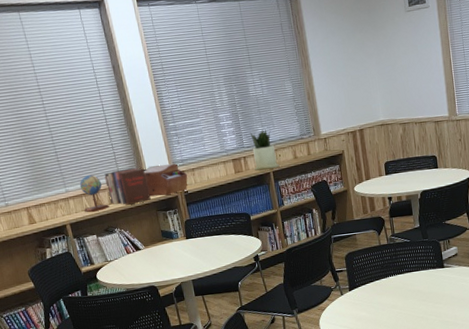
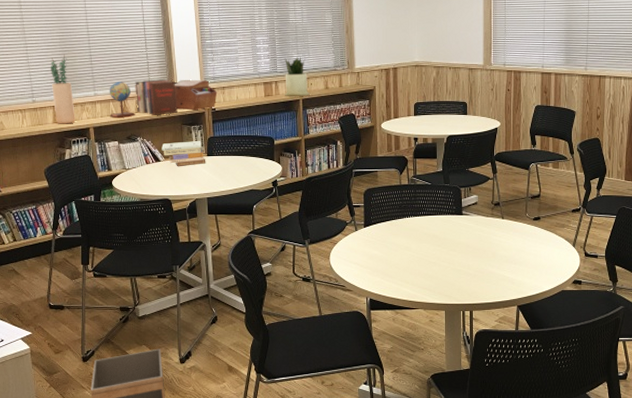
vase: none [17,155,51,225] -> present [51,55,75,124]
books: none [140,224,186,253] -> present [162,140,206,167]

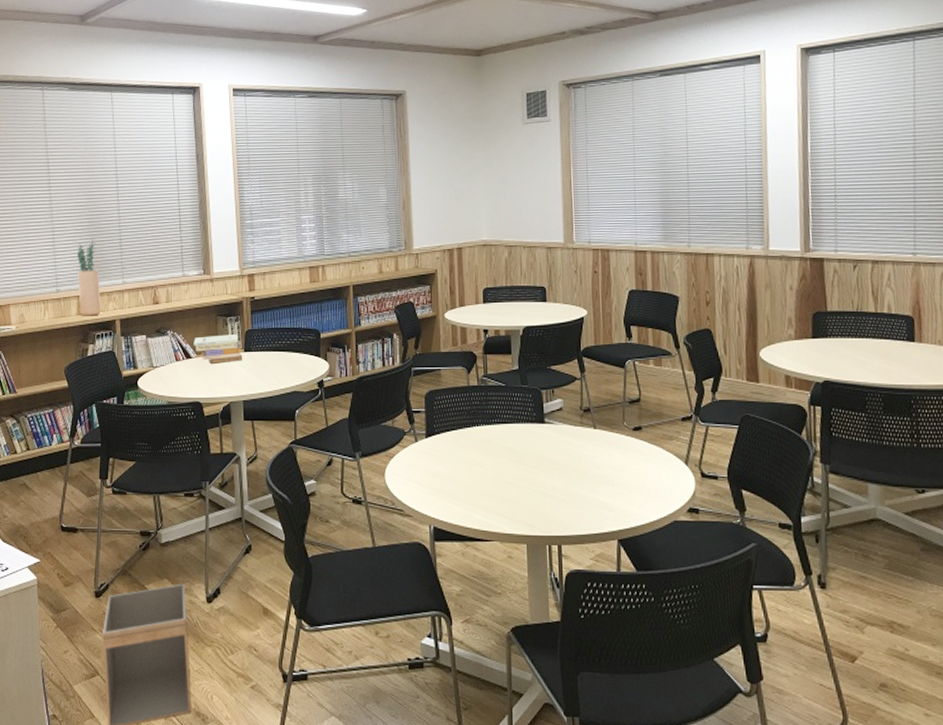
globe: present [109,82,135,119] -> none [138,268,166,309]
books: present [135,79,178,115] -> none [166,265,213,305]
sewing box: present [174,79,218,111] -> none [209,264,257,300]
planter: present [284,57,310,97] -> none [332,237,361,283]

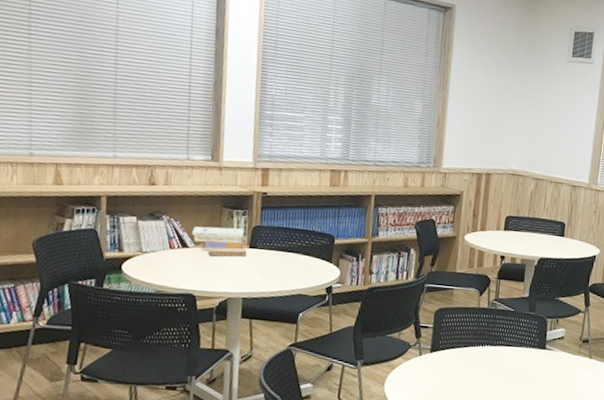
vase: present [77,239,101,316] -> none [57,102,86,188]

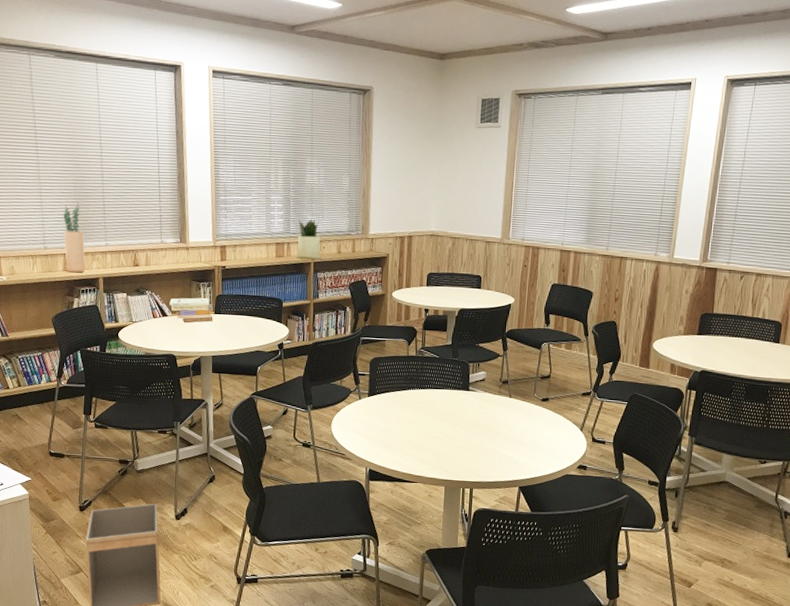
vase: none [57,102,86,188] -> present [64,202,86,273]
planter: none [353,145,385,193] -> present [295,219,322,260]

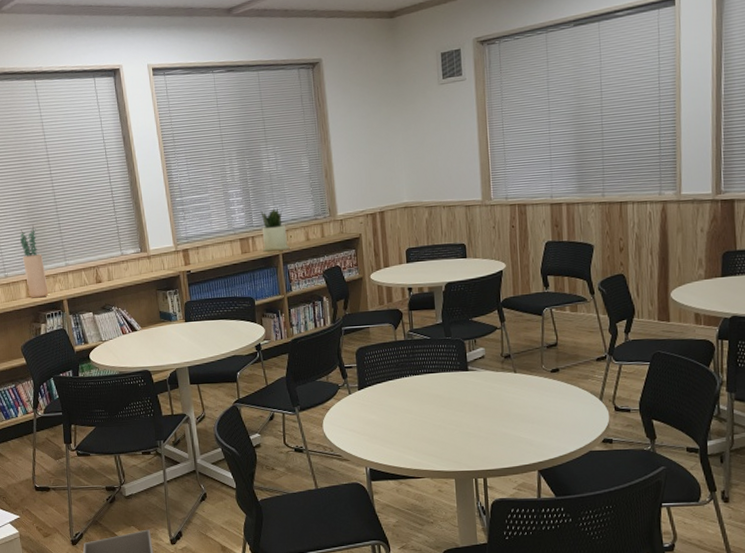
books: present [169,297,213,323] -> none [137,305,185,336]

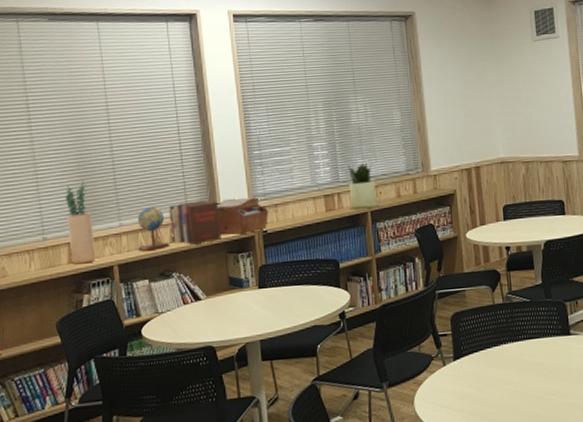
globe: none [80,249,108,288] -> present [137,207,170,252]
books: none [106,243,151,282] -> present [169,200,221,245]
sewing box: none [146,241,192,275] -> present [216,198,269,235]

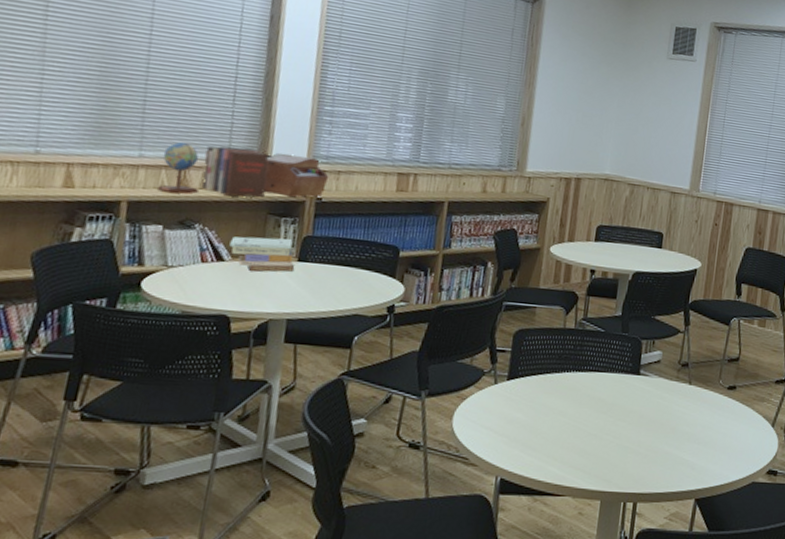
vase: present [66,180,96,265] -> none [67,94,106,192]
books: none [202,270,258,305] -> present [229,236,295,272]
planter: present [348,162,379,210] -> none [424,145,461,199]

